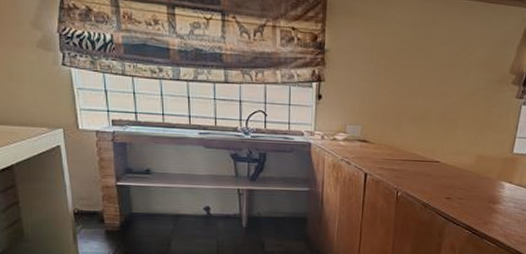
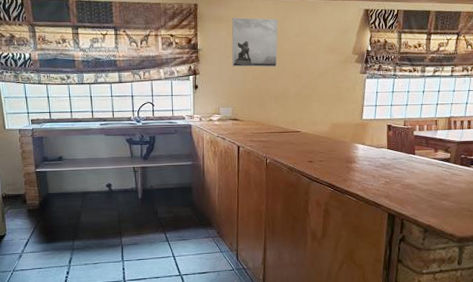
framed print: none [365,13,424,81] -> present [232,17,278,67]

